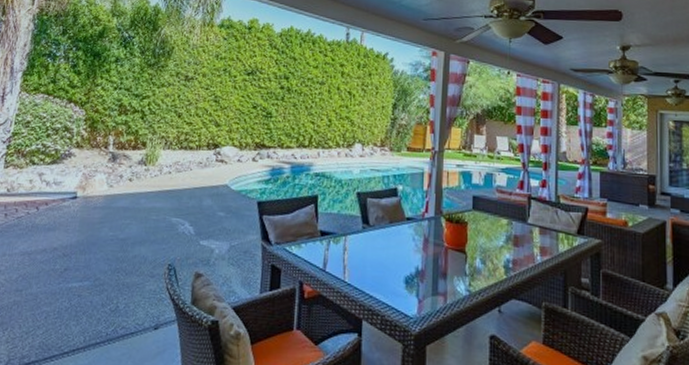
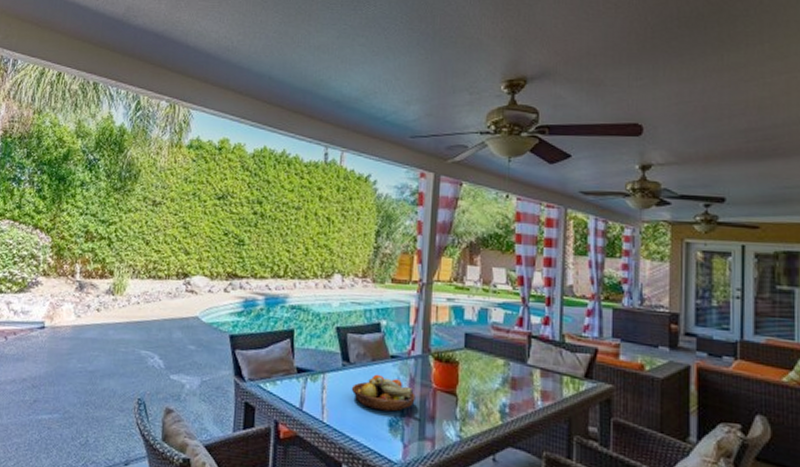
fruit bowl: none [370,235,429,270] -> present [351,374,415,412]

